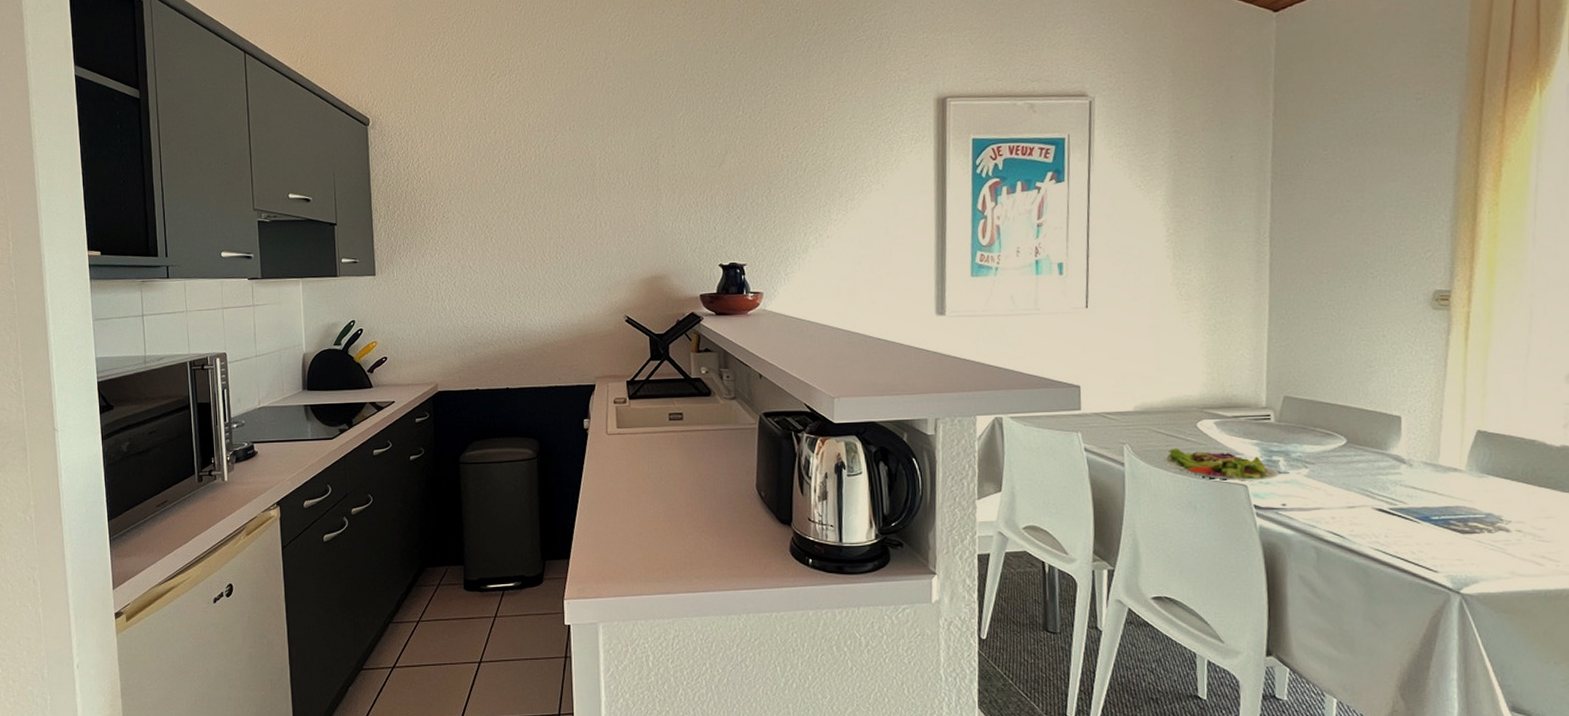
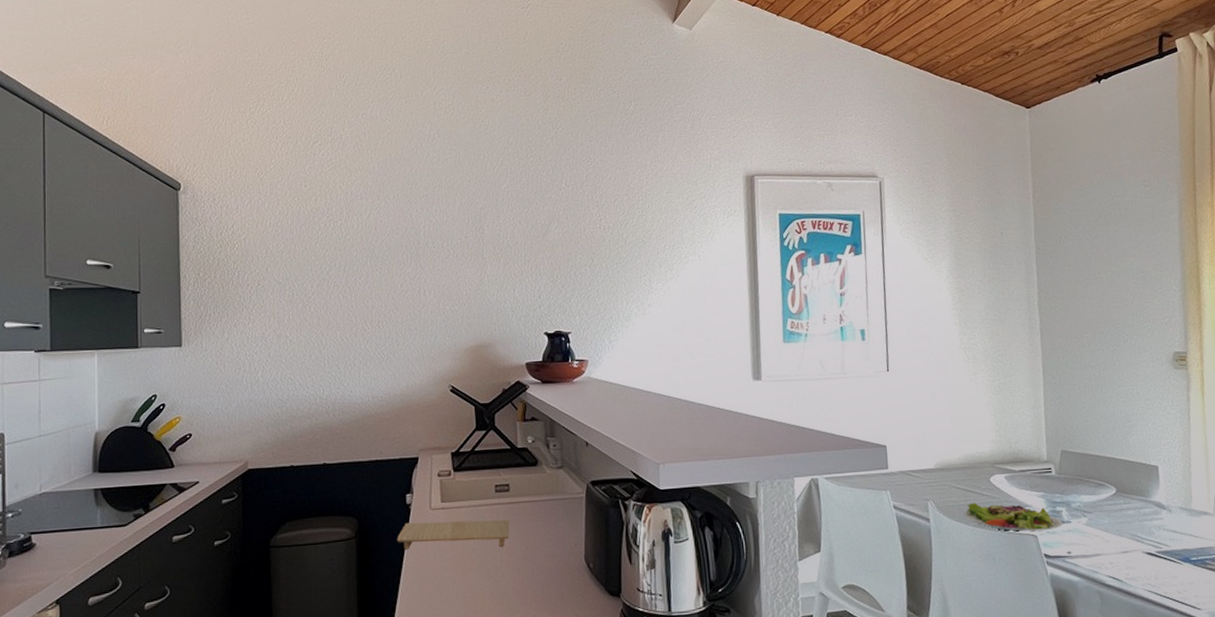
cutting board: none [575,446,683,472] -> present [397,519,510,549]

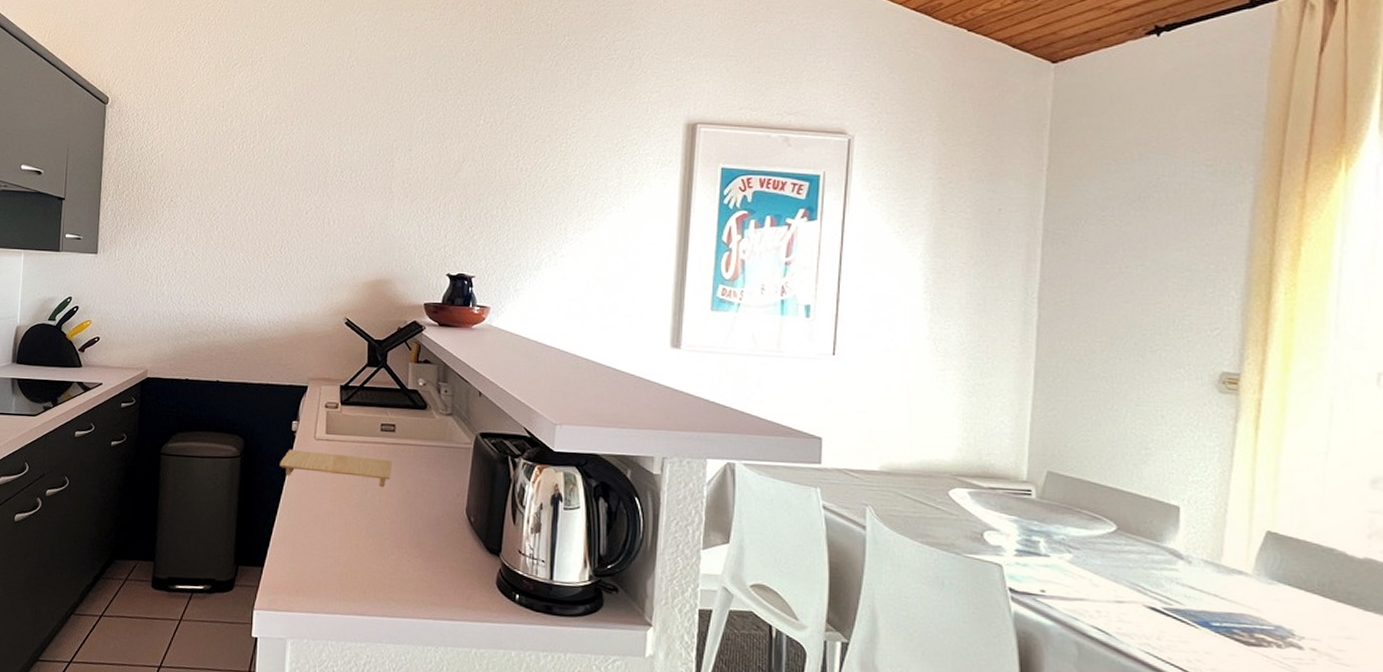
salad plate: present [963,502,1063,532] -> none [910,515,1039,562]

